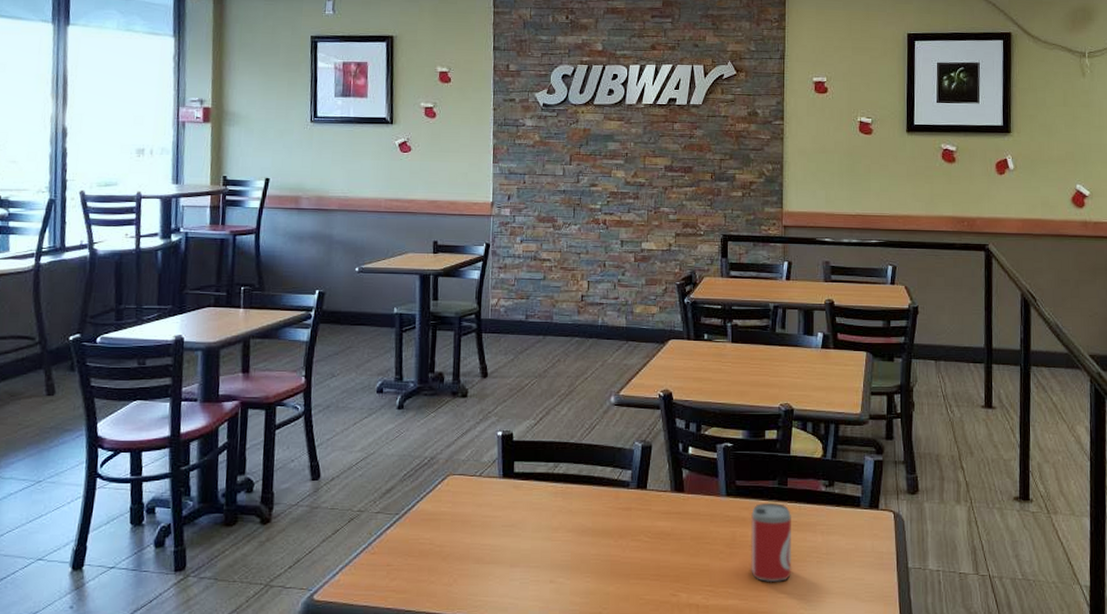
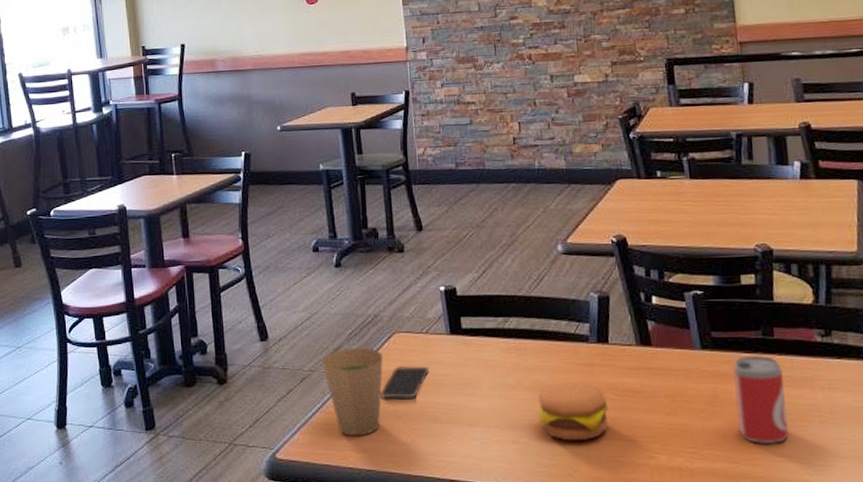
paper cup: none [372,490,435,577] -> present [322,348,384,436]
smartphone: none [428,508,478,539] -> present [381,366,429,399]
hamburger: none [577,524,641,581] -> present [538,381,609,441]

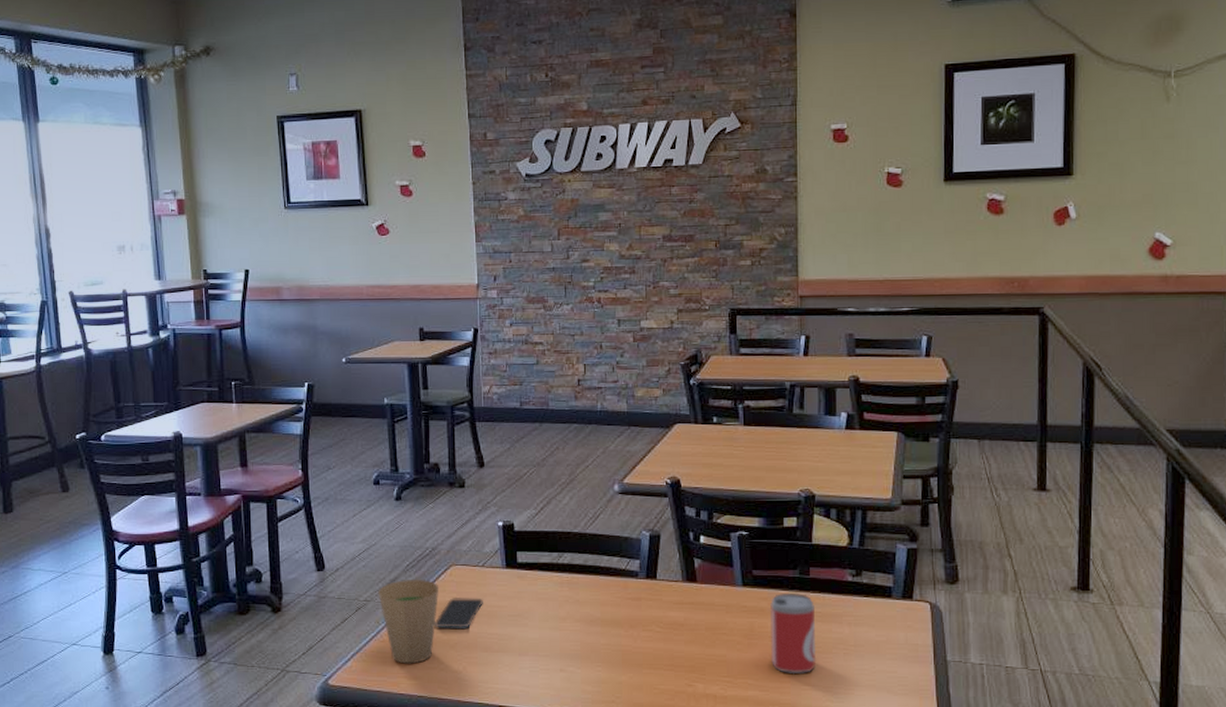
hamburger: present [538,381,609,441] -> none [586,614,653,670]

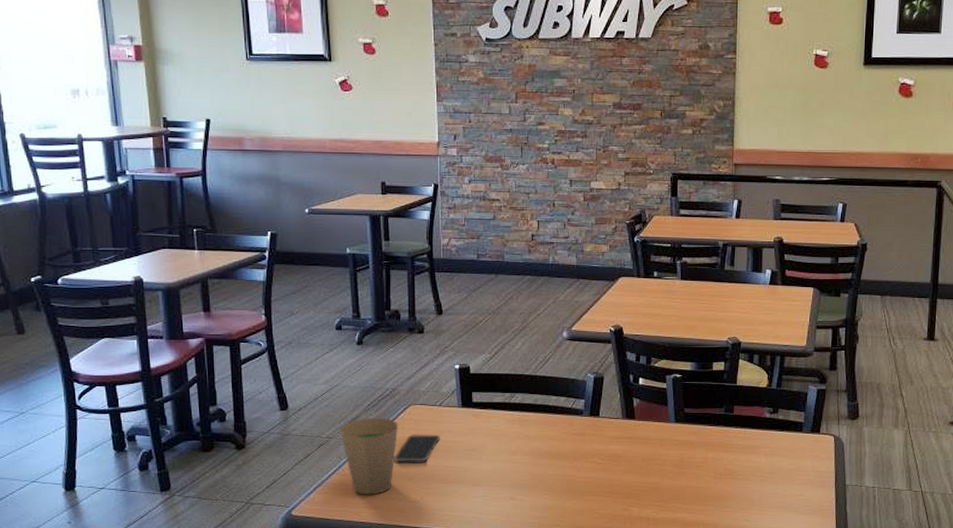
beer can: present [770,594,817,675] -> none [698,429,737,499]

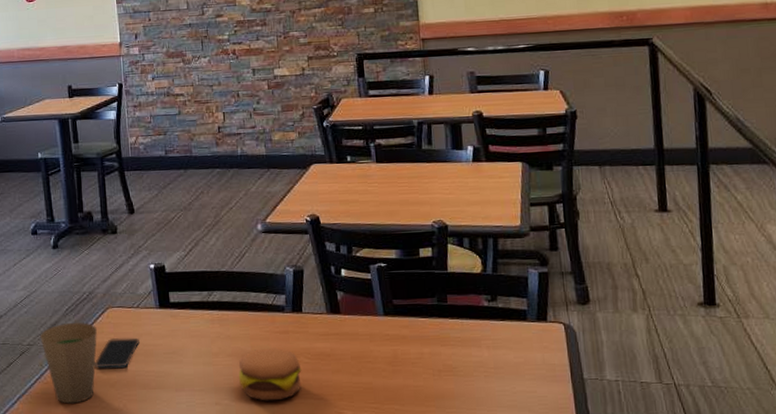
hamburger: none [535,448,594,497] -> present [239,347,302,401]

